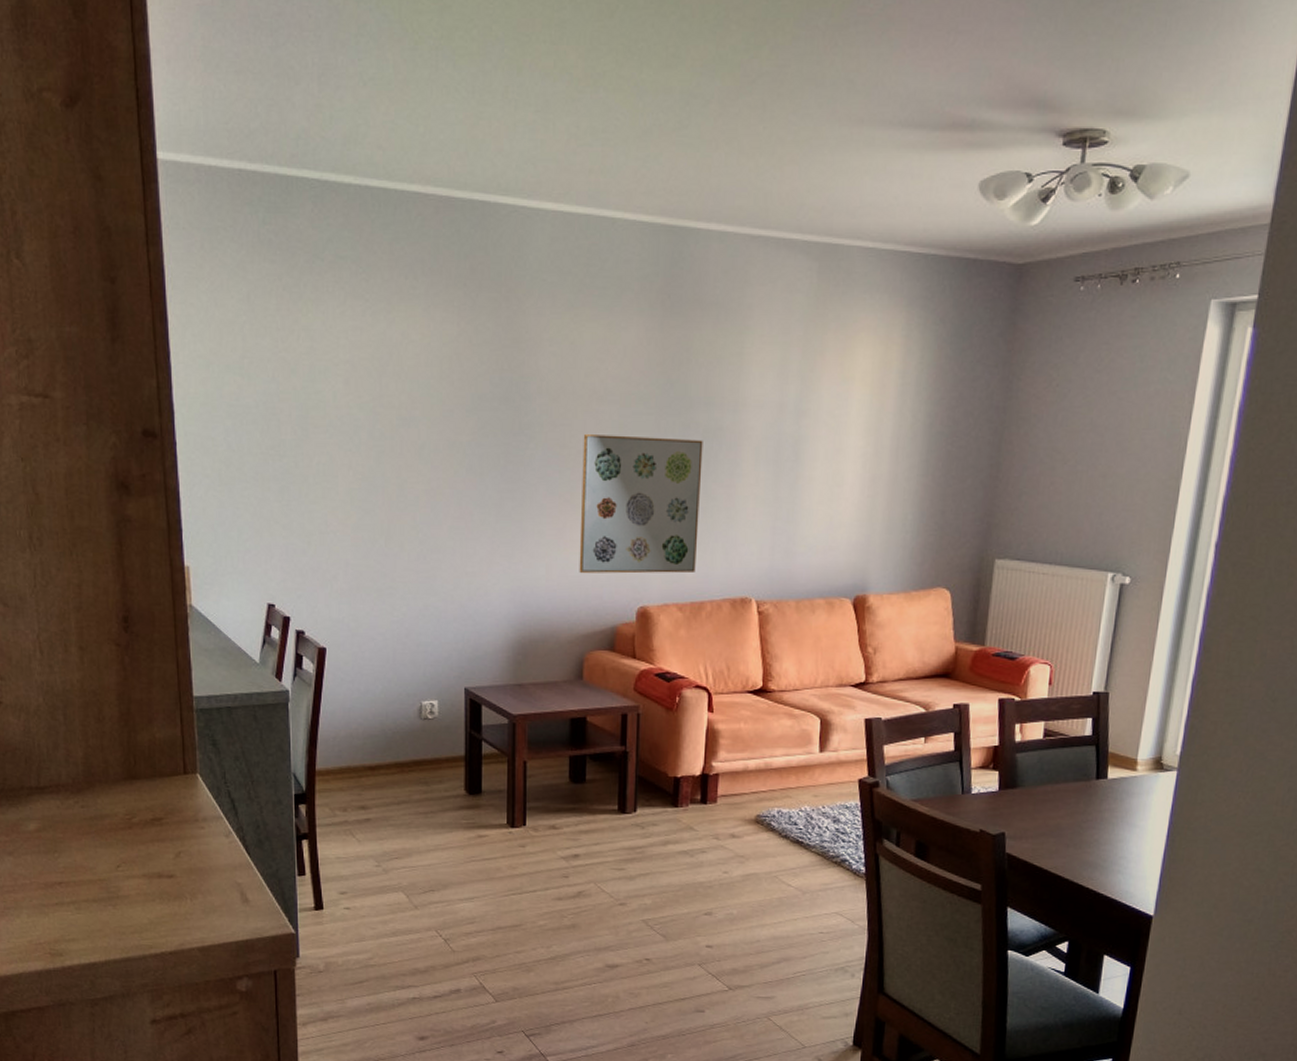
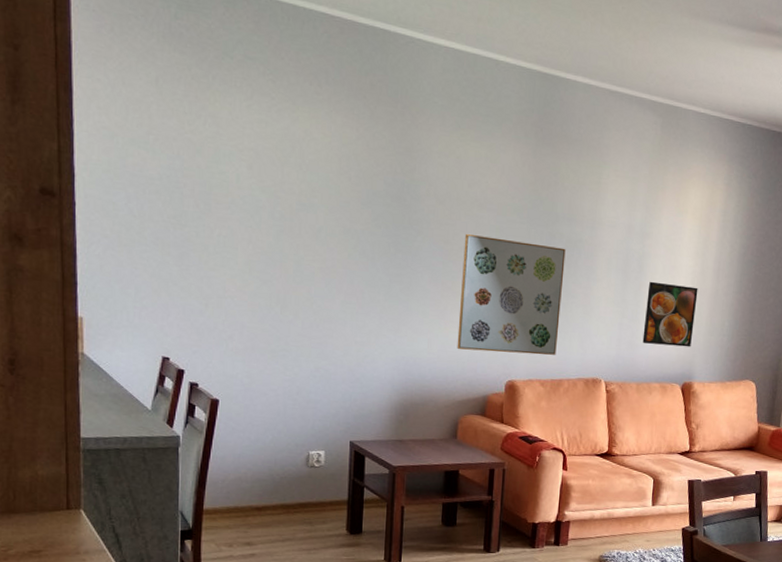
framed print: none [801,471,871,551] -> present [642,281,698,347]

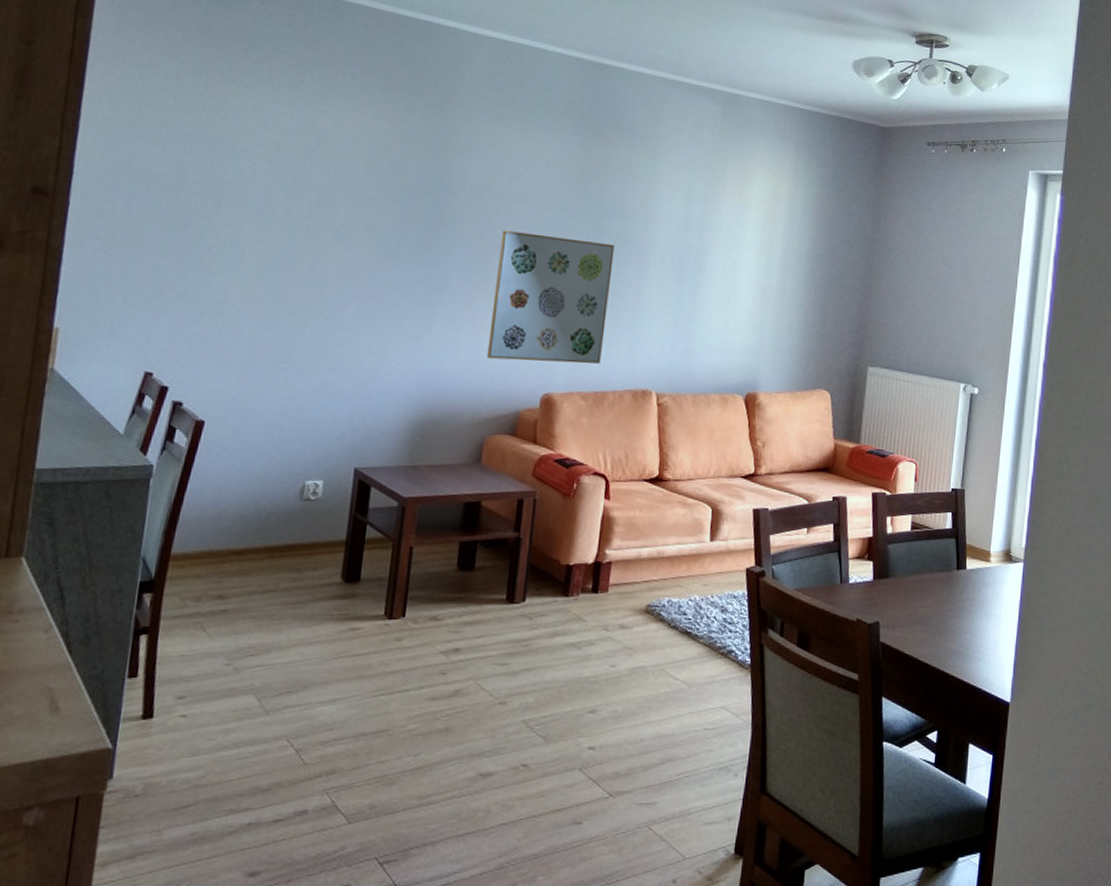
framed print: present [642,281,698,347] -> none [700,279,763,353]

